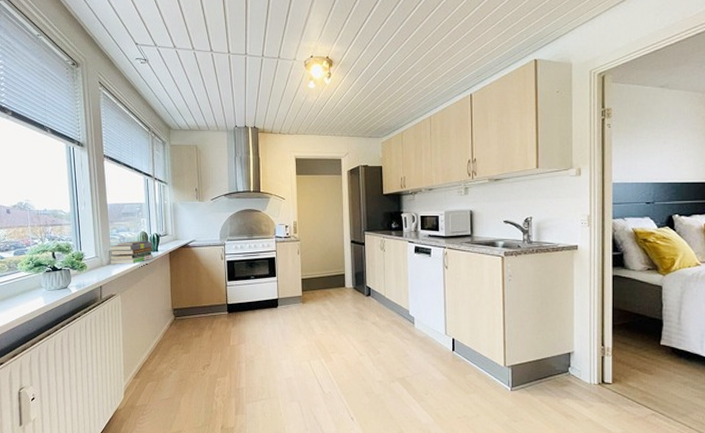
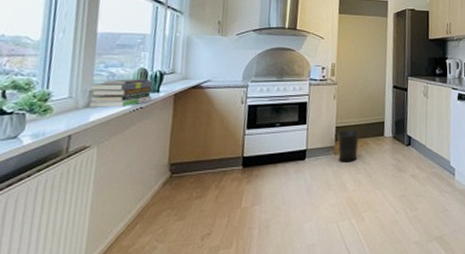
waste bin: none [303,282,323,310] -> present [337,130,360,162]

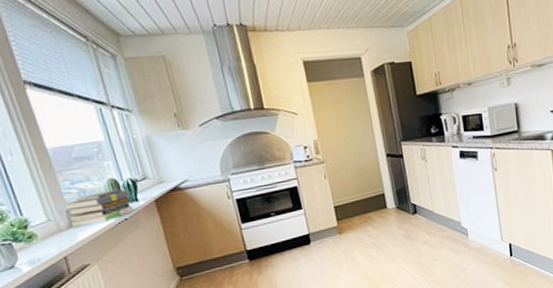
waste bin: present [337,130,360,162] -> none [337,207,364,241]

